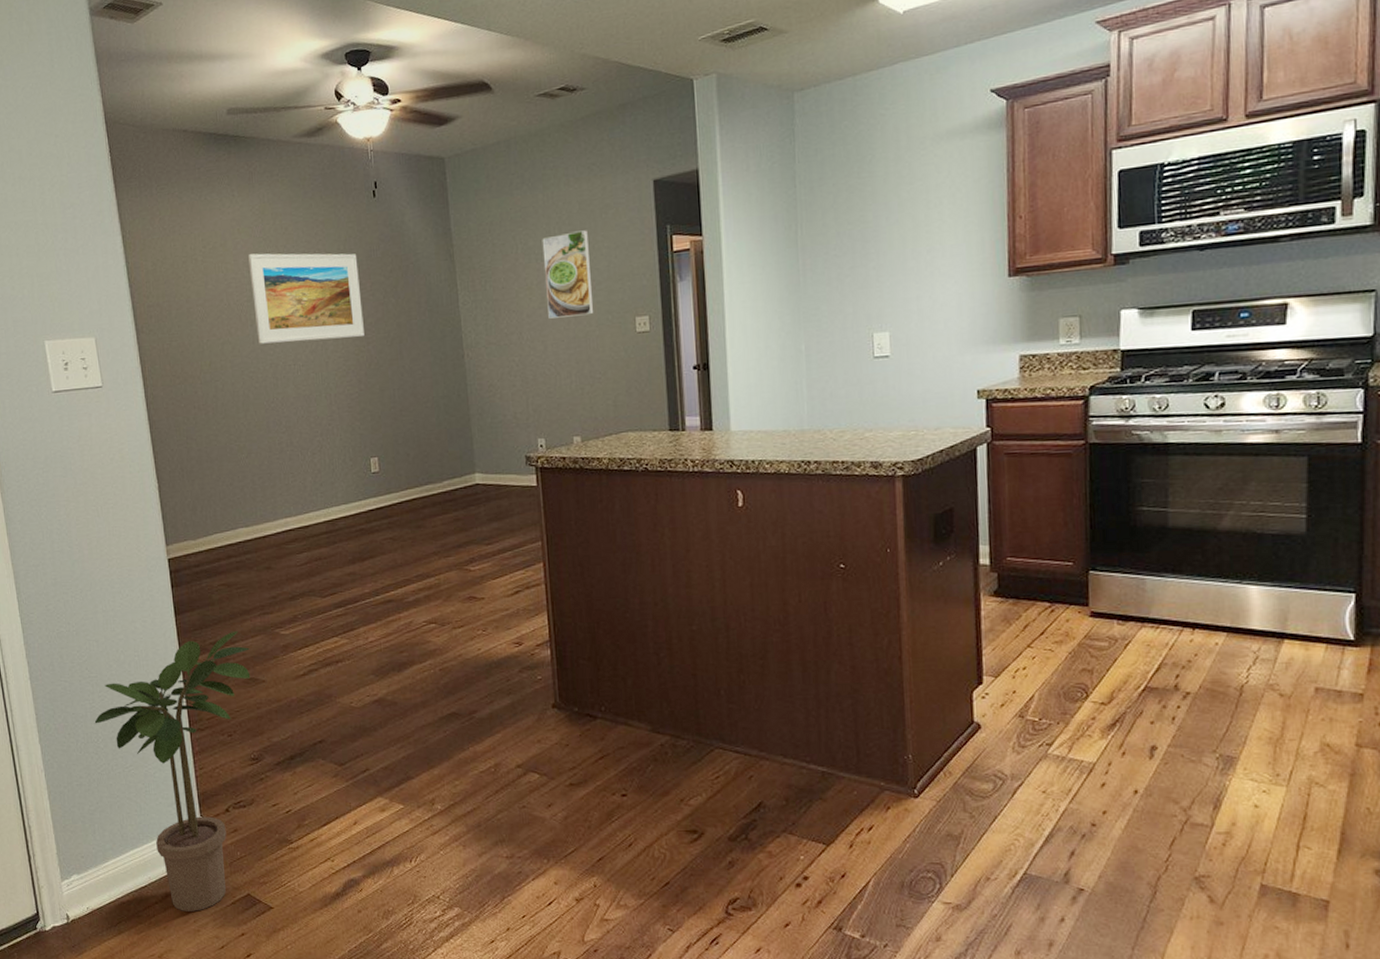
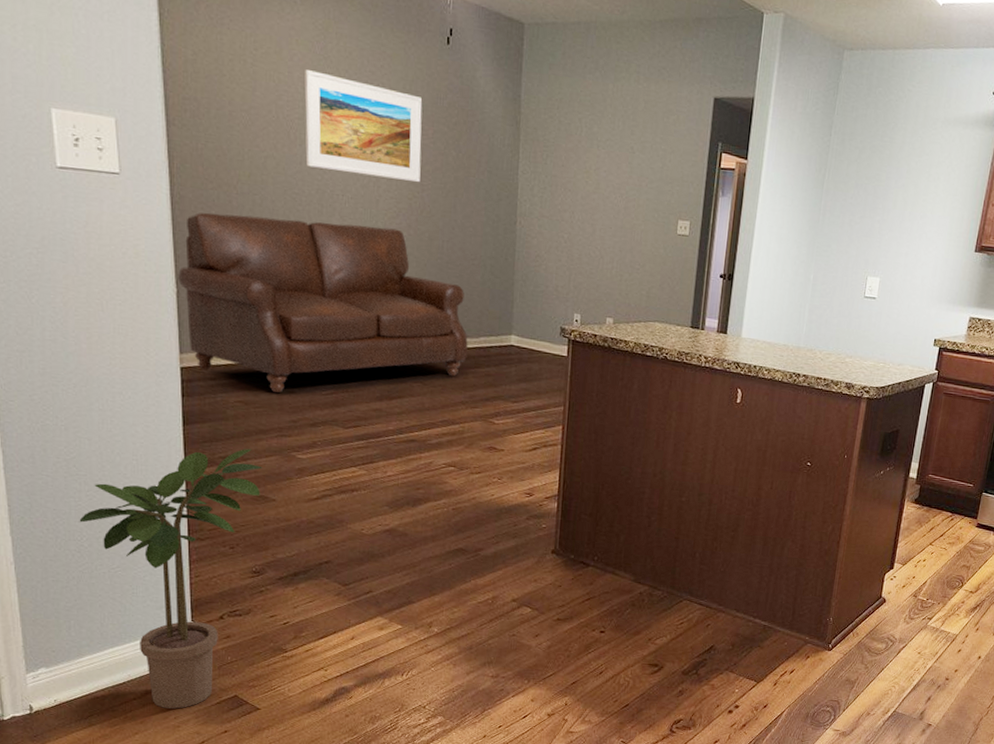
sofa: none [158,387,433,570] -> present [178,212,468,392]
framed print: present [542,230,594,319] -> none [601,127,649,210]

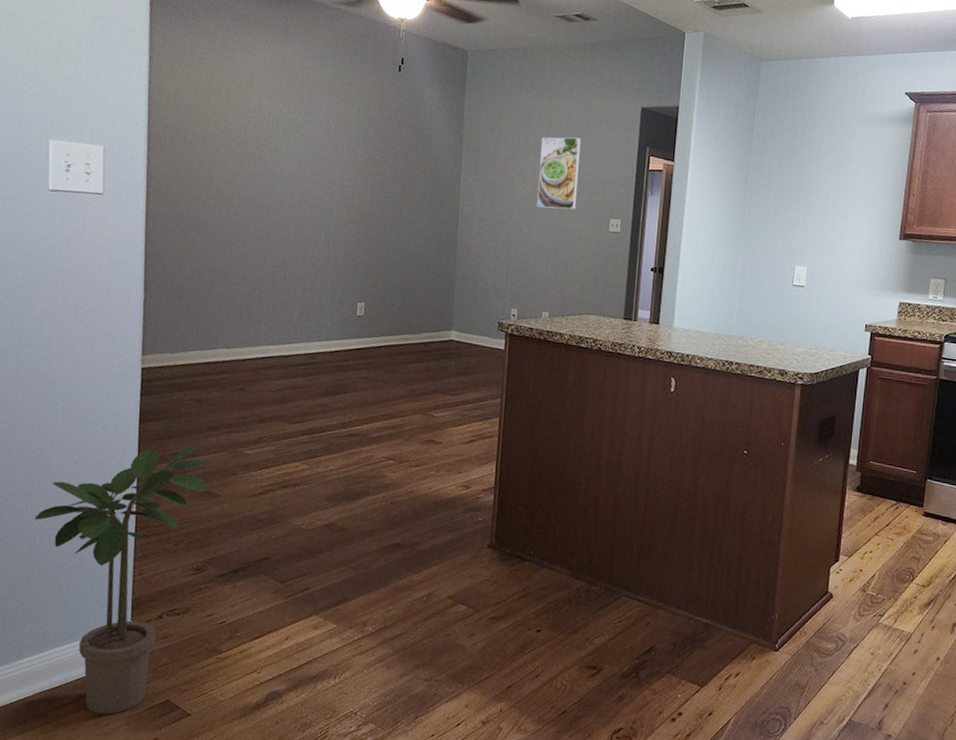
sofa: present [178,212,468,392] -> none [146,225,410,390]
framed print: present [304,70,423,183] -> none [268,98,375,193]
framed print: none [601,127,649,210] -> present [537,137,581,210]

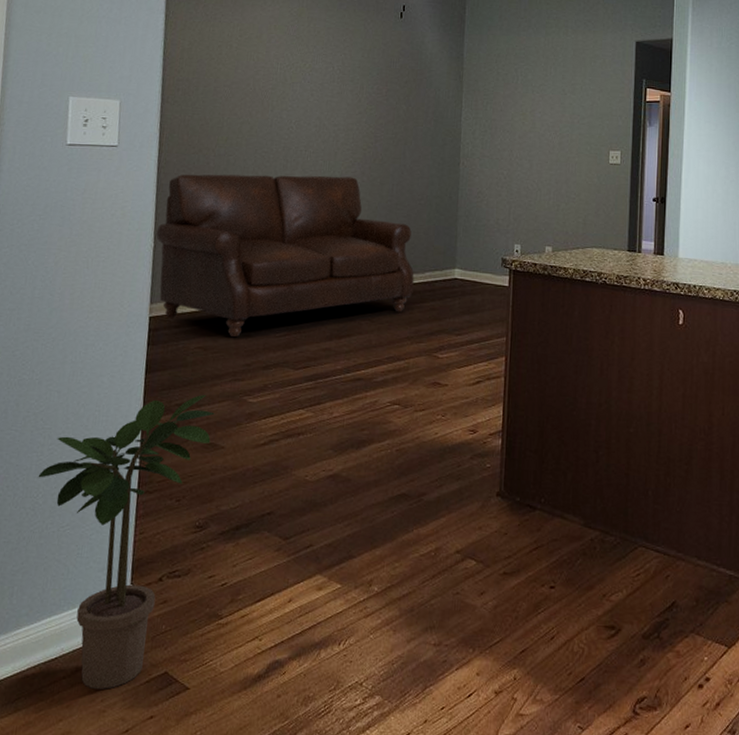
sofa: none [146,225,410,390] -> present [156,174,414,337]
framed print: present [537,137,581,210] -> none [537,73,578,144]

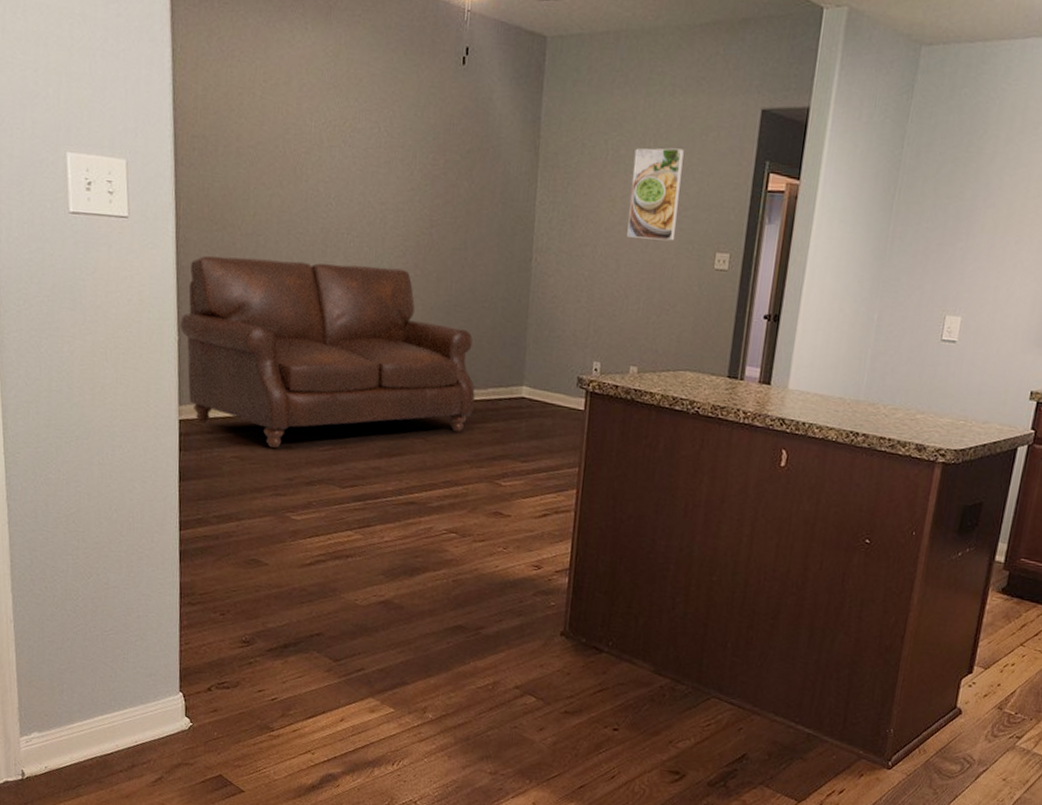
potted plant: present [38,395,215,689] -> none [76,508,256,785]
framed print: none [537,73,578,144] -> present [627,148,684,241]

